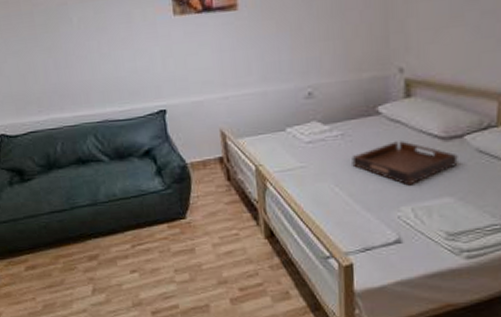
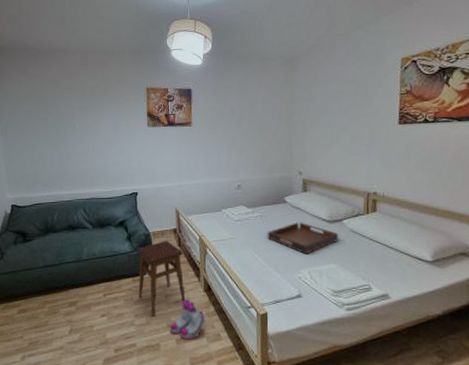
stool: none [170,174,241,271] -> present [137,241,186,317]
boots: none [222,249,269,298] -> present [170,299,206,339]

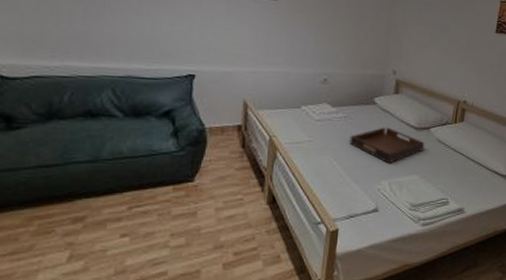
stool: present [137,241,186,317] -> none [179,140,247,236]
boots: present [170,299,206,339] -> none [217,214,265,263]

